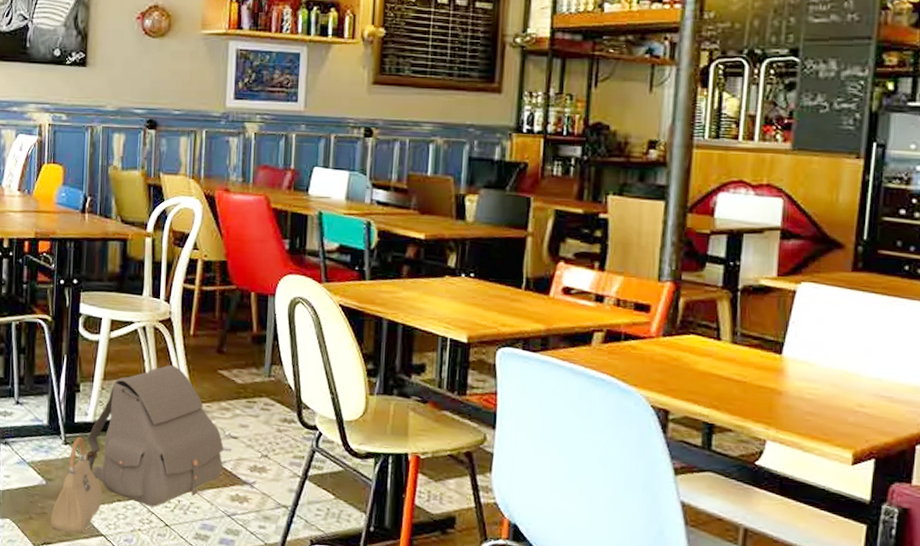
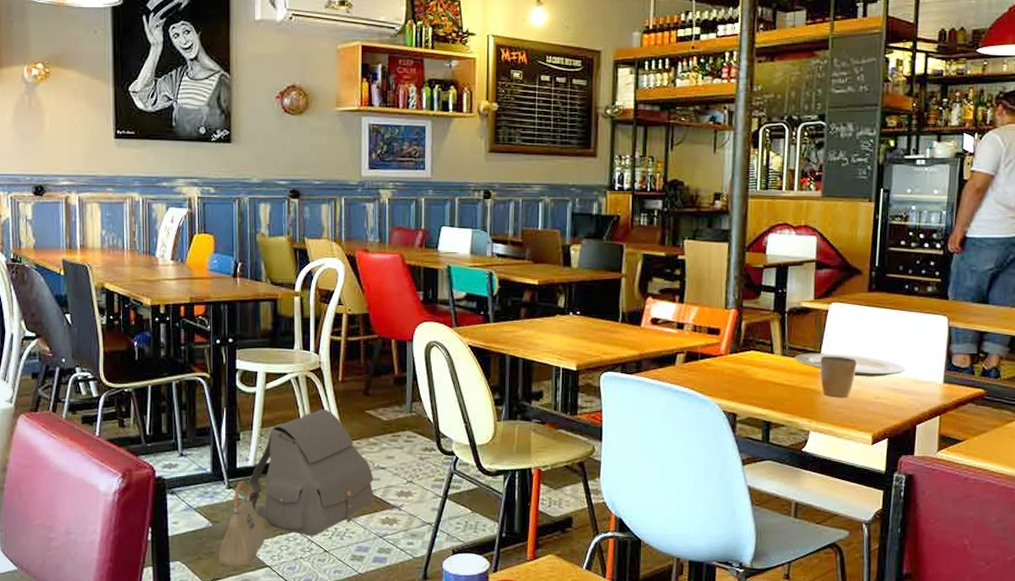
plate: none [747,342,901,380] -> present [794,353,905,377]
cup: none [782,347,834,403] -> present [820,355,857,398]

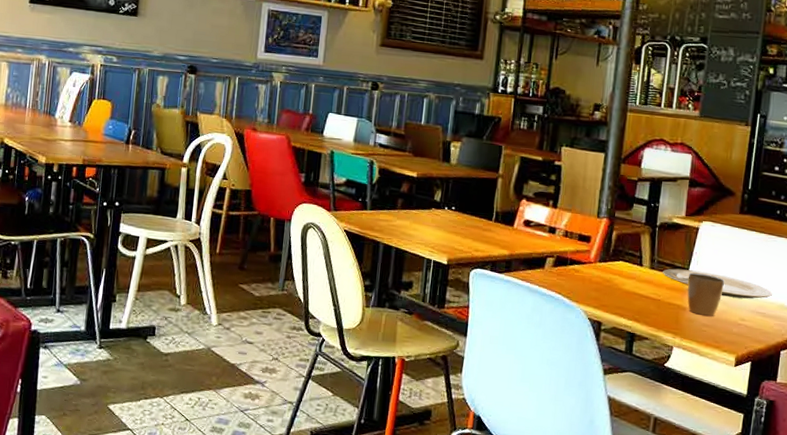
handbag: present [219,480,266,567] -> none [82,341,132,428]
satchel: present [249,408,374,536] -> none [118,278,241,404]

